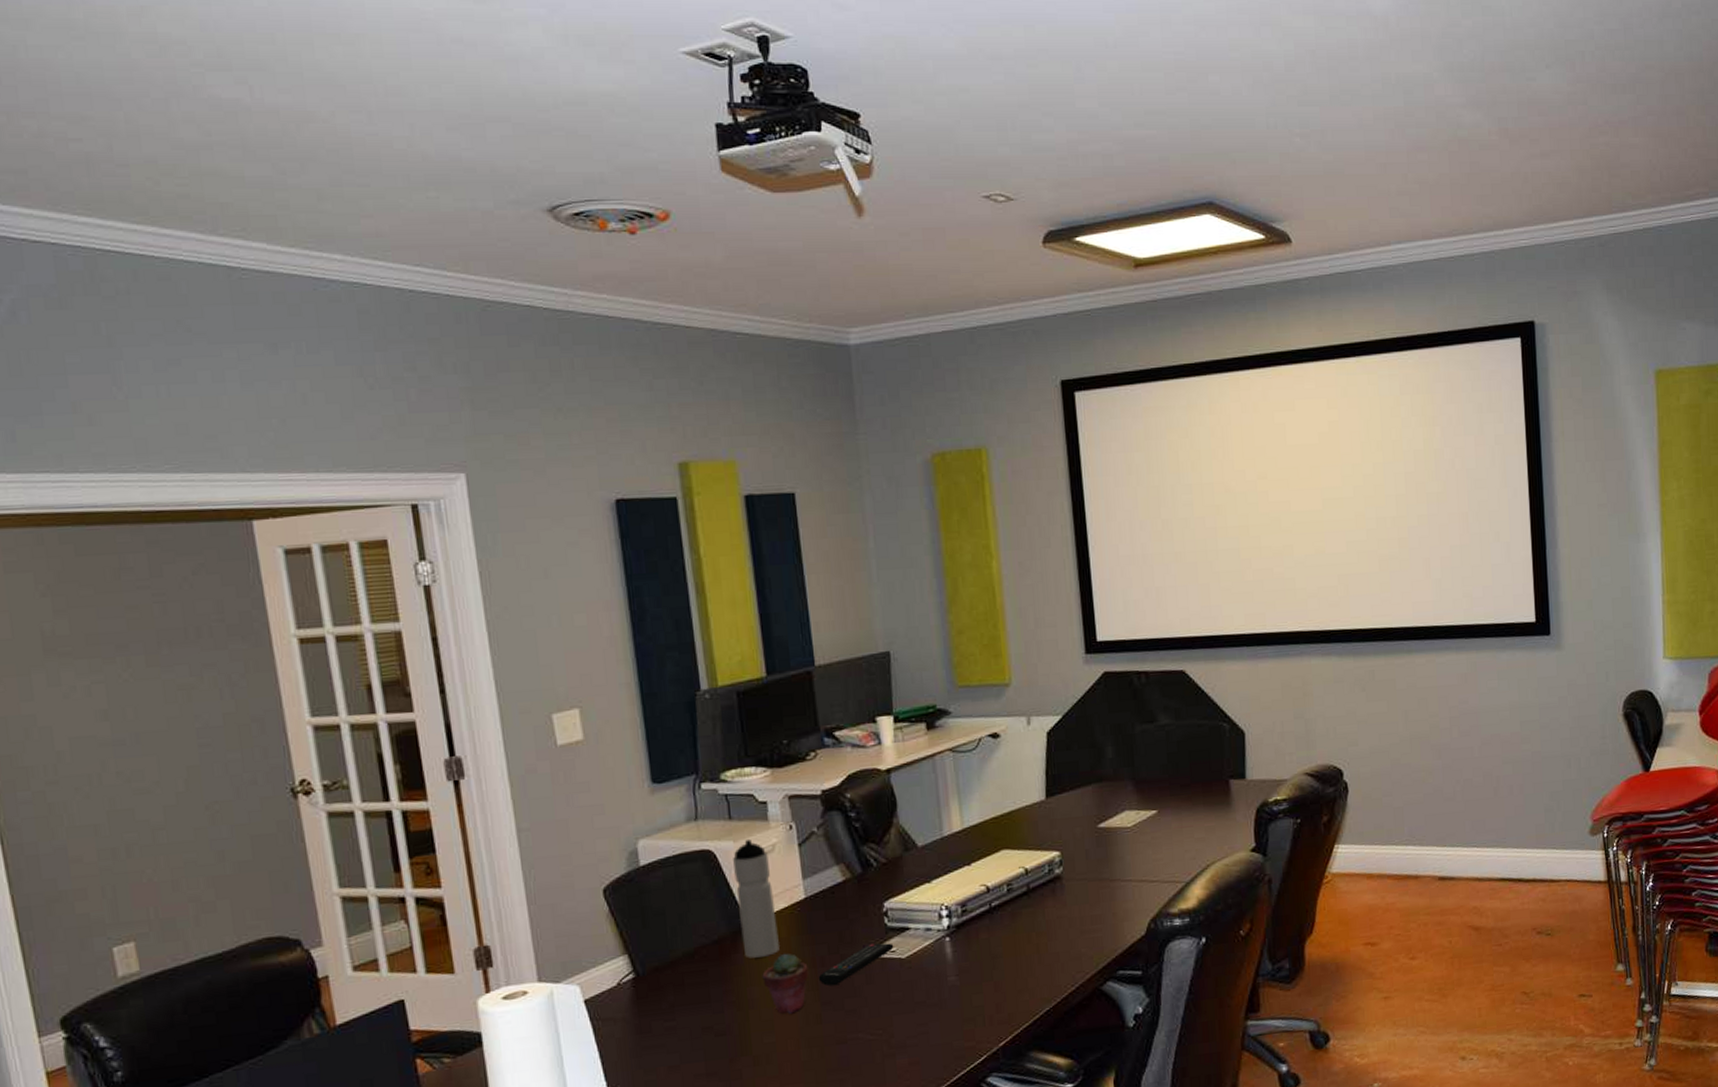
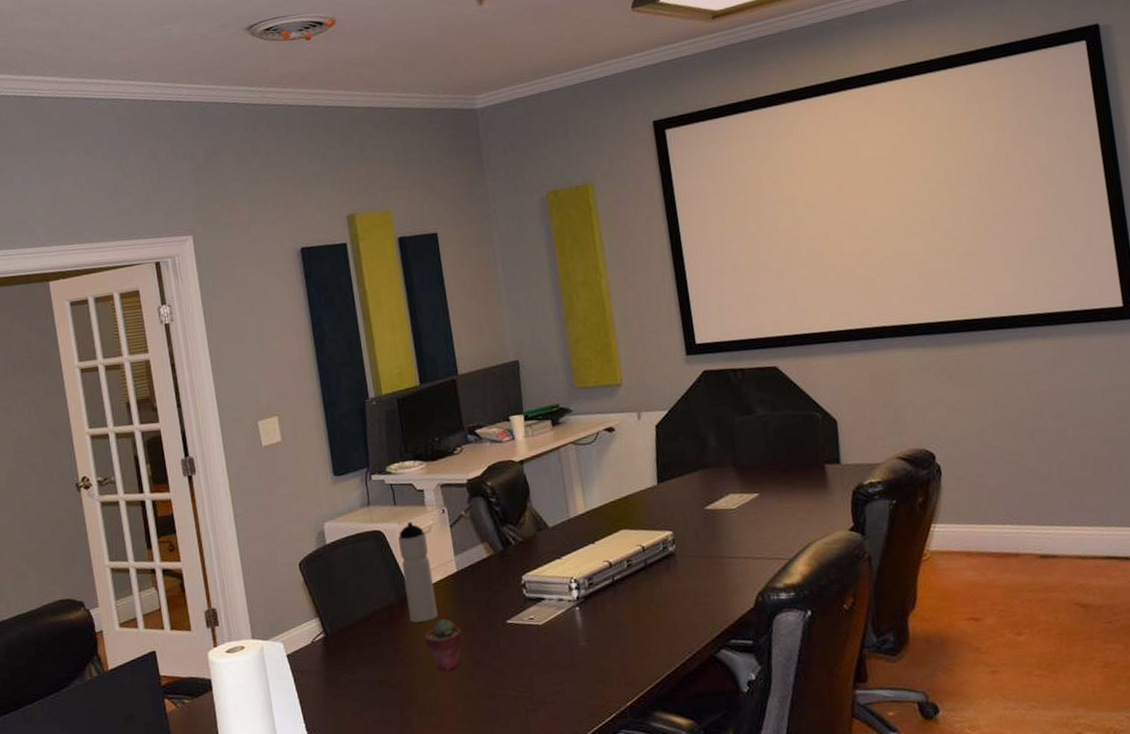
remote control: present [818,943,894,986] -> none [470,611,532,648]

